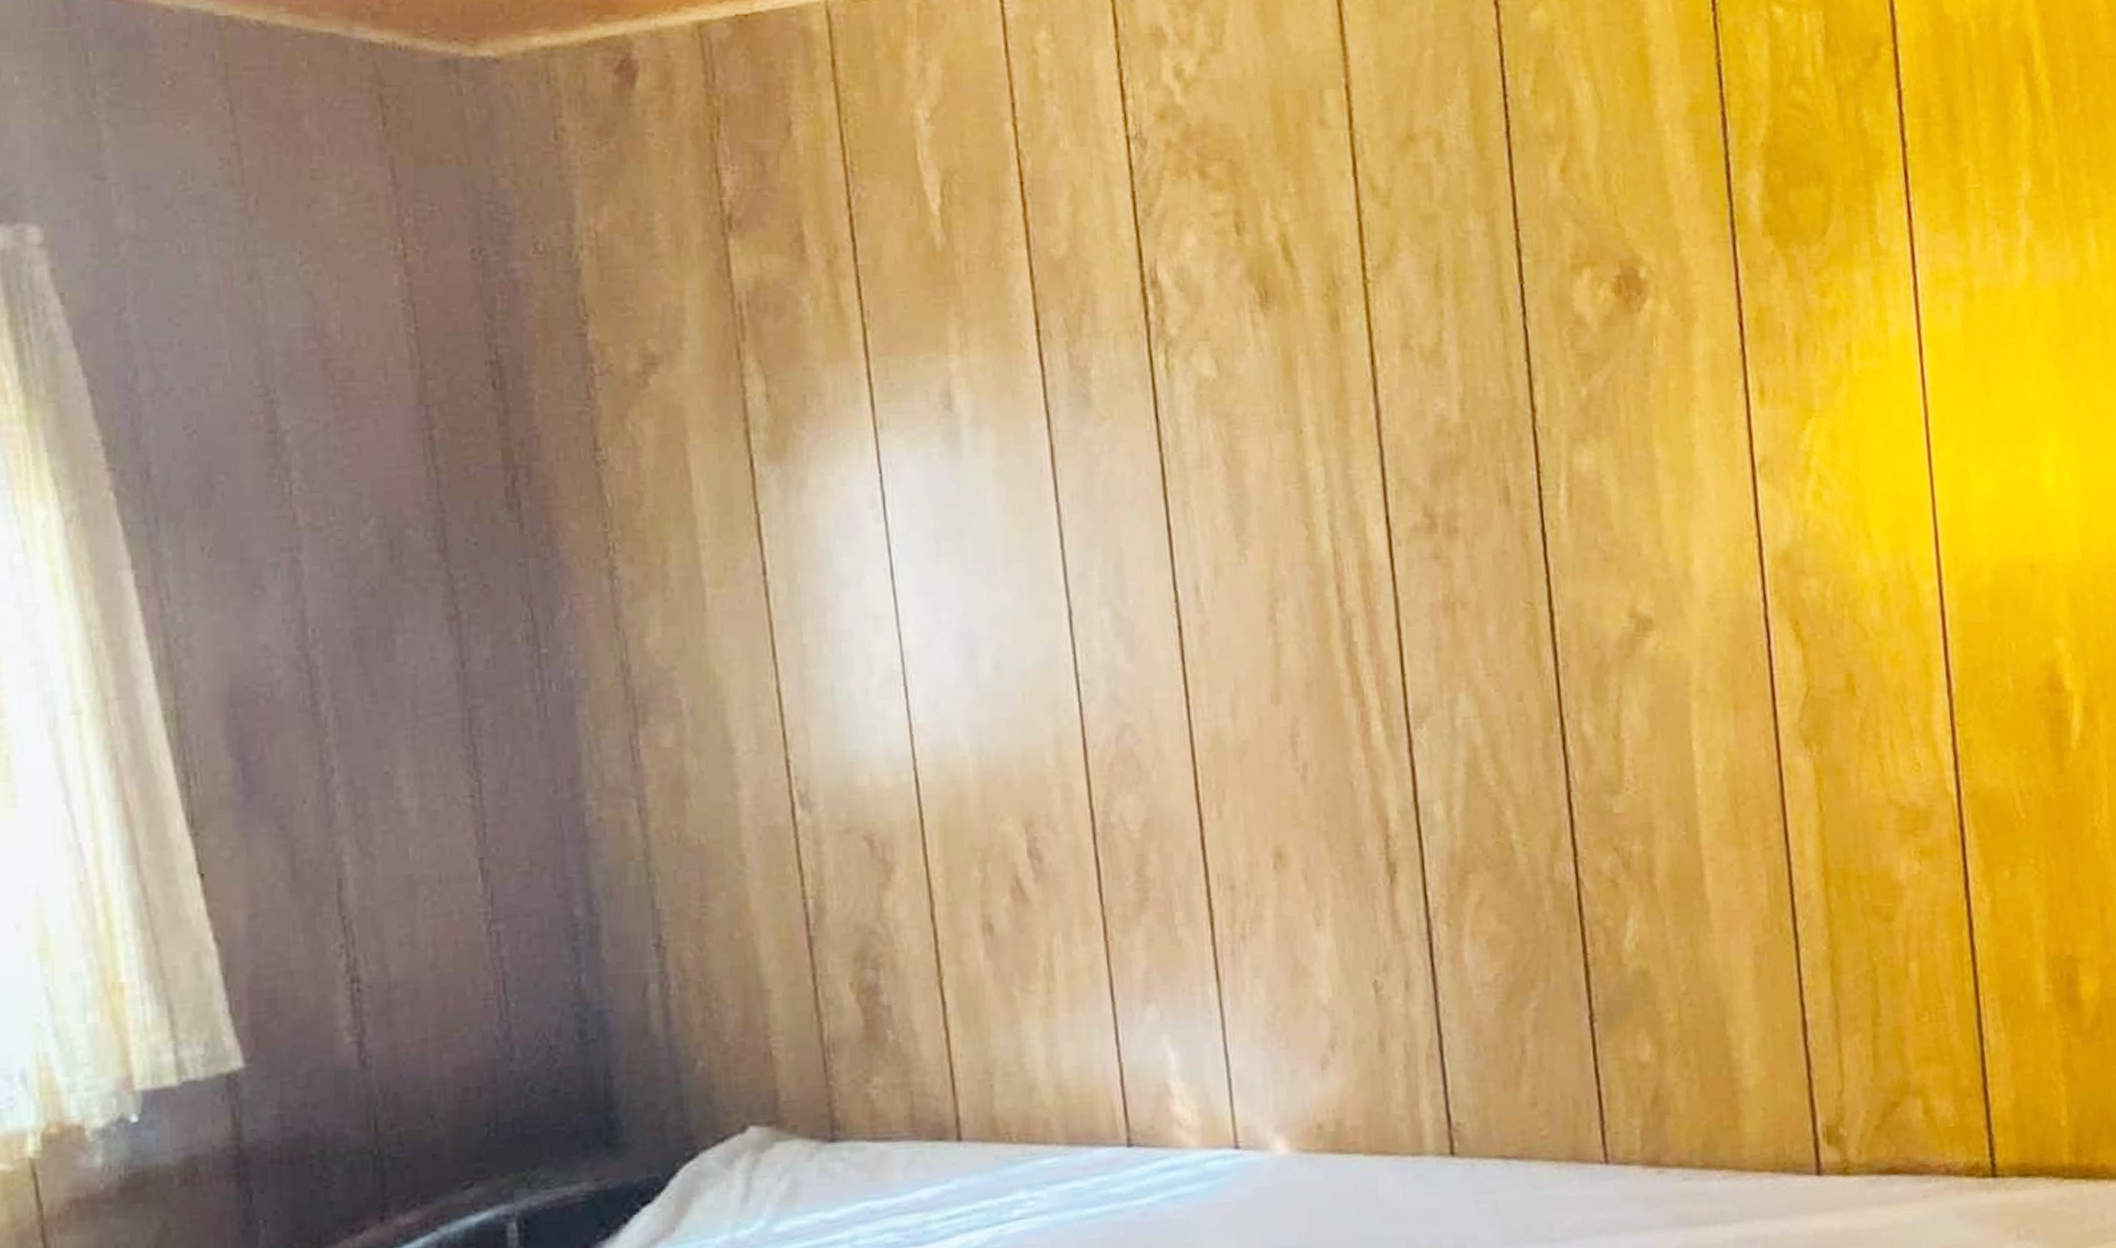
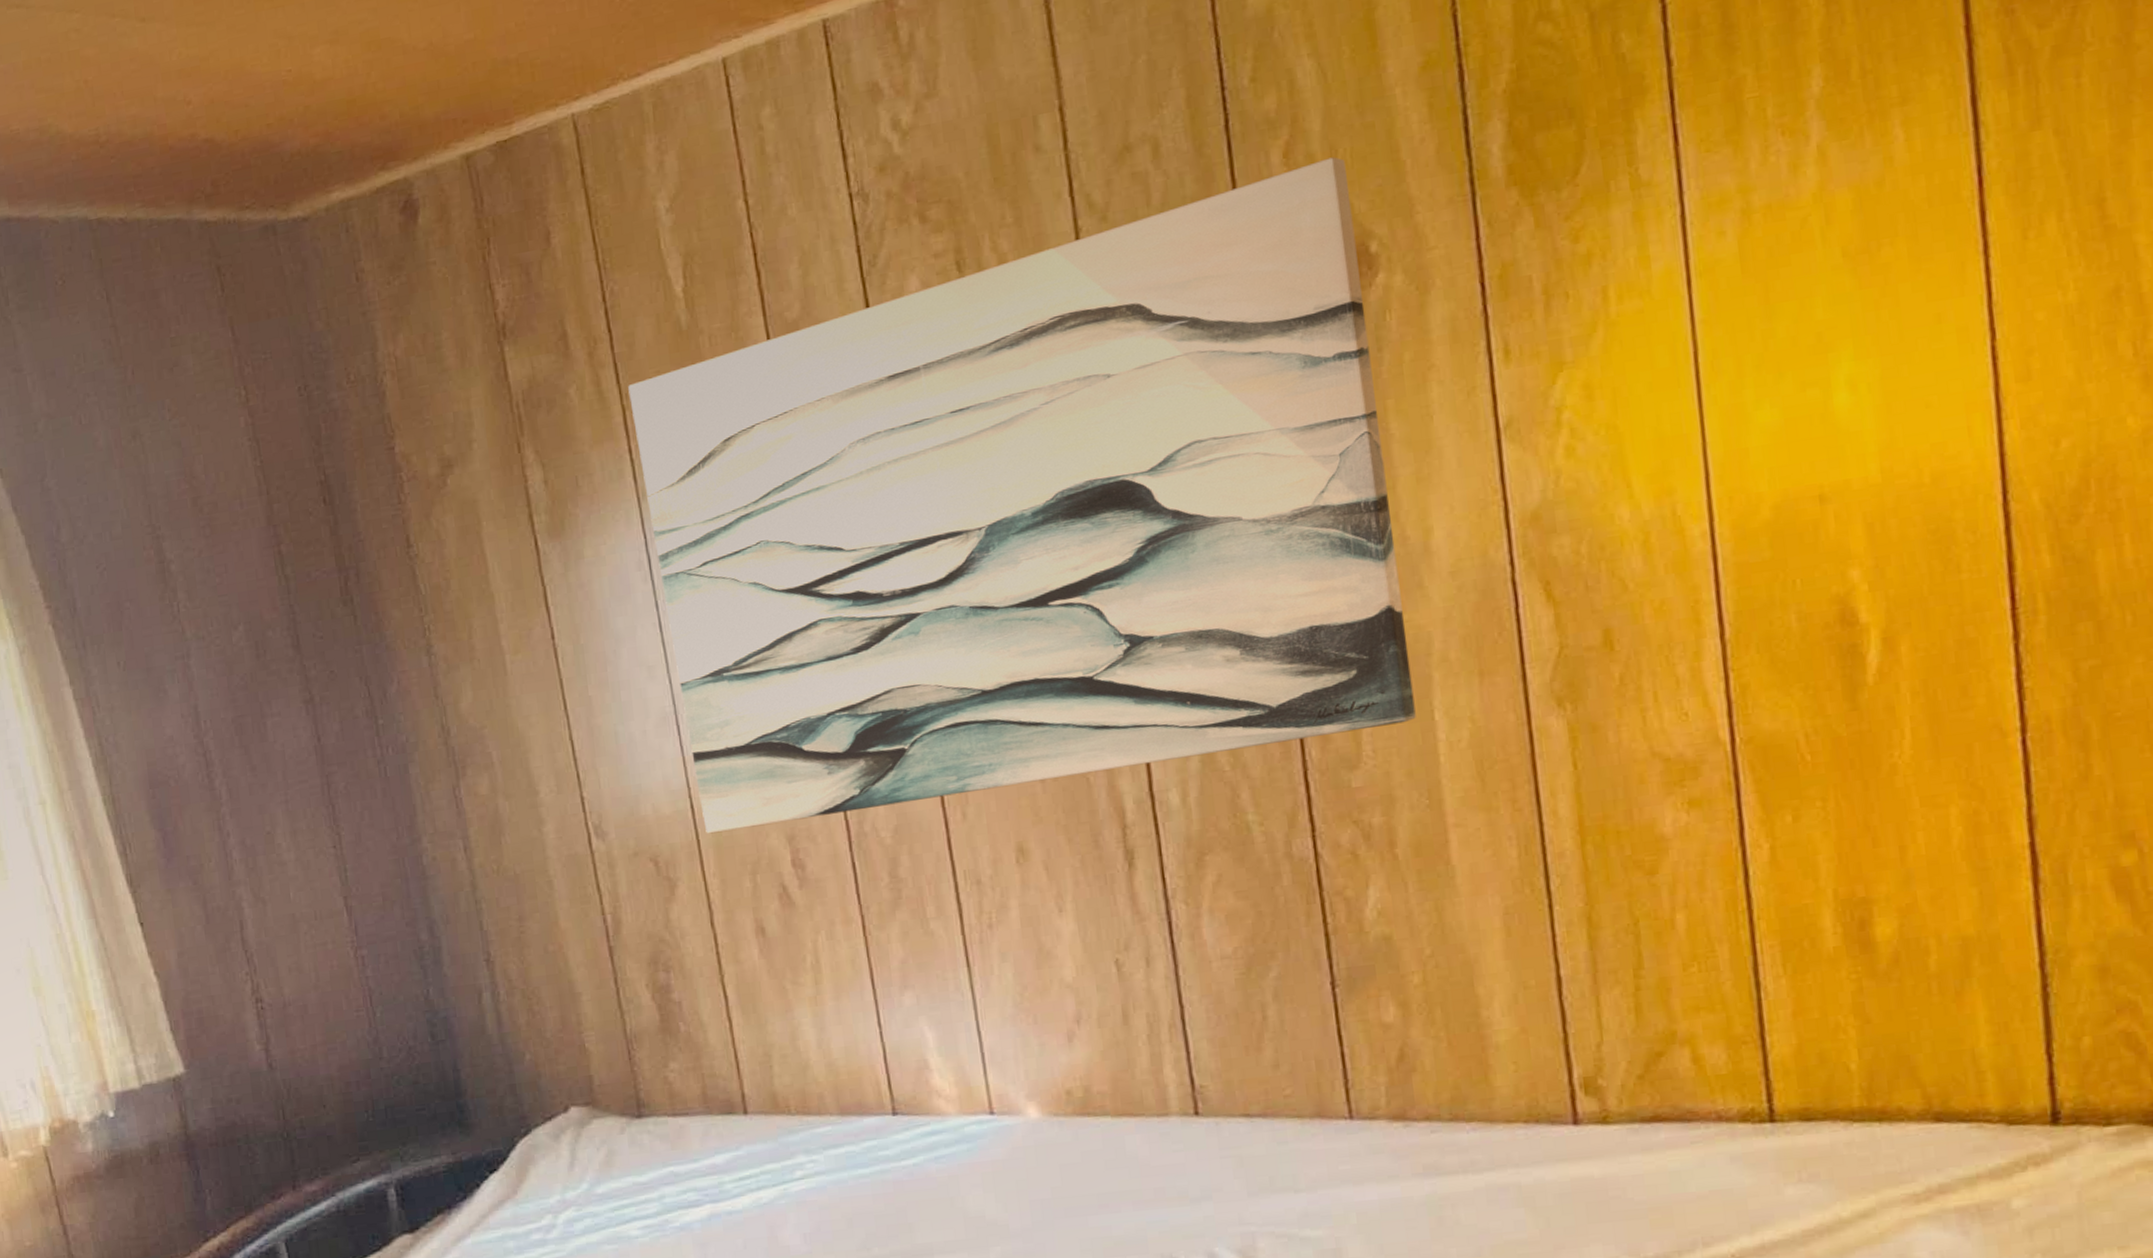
wall art: none [871,180,1675,813] -> present [628,157,1416,834]

